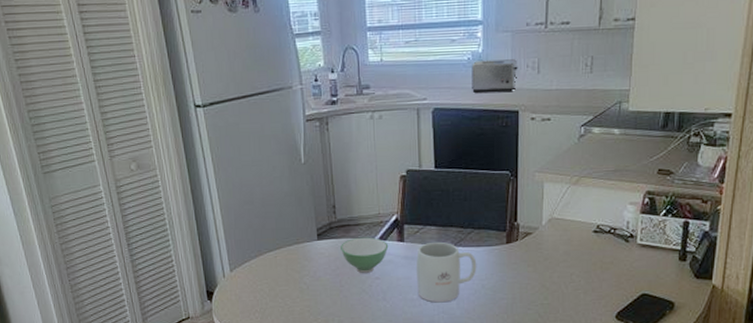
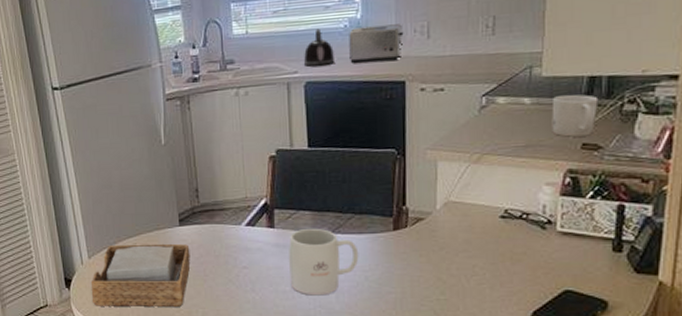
napkin holder: none [232,256,328,317] -> present [90,243,191,308]
bowl: present [341,237,389,273] -> none [204,223,257,262]
kettle: none [431,59,460,95] -> present [303,28,335,67]
mug: none [635,127,672,164] -> present [551,94,599,137]

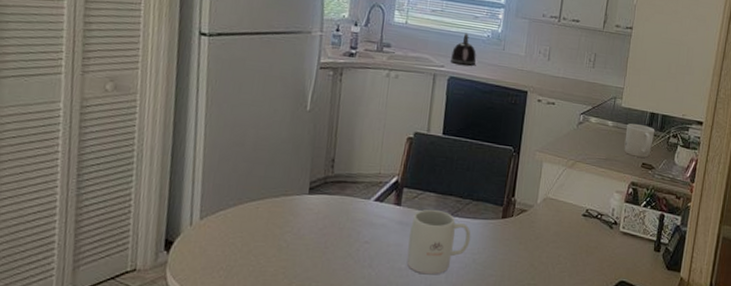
napkin holder: present [90,243,191,308] -> none [192,207,315,280]
toaster: present [349,24,404,63] -> none [488,39,532,73]

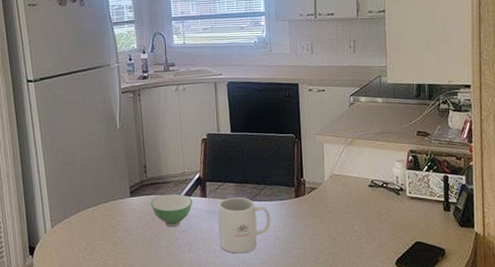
bowl: none [332,196,384,236] -> present [151,193,193,227]
kettle: present [450,33,477,66] -> none [226,42,249,71]
mug: present [624,124,655,158] -> none [395,97,425,127]

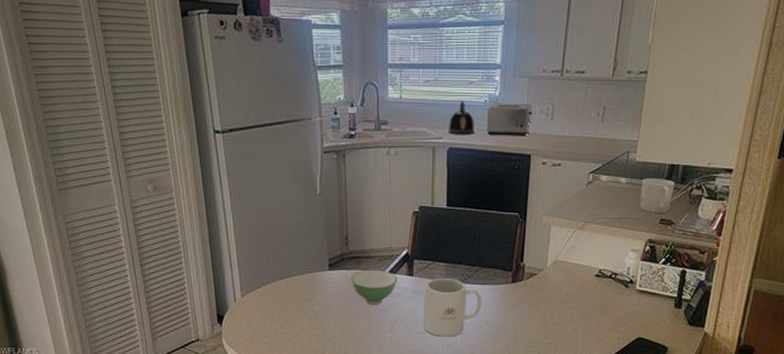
kettle: none [226,42,249,71] -> present [448,100,475,135]
toaster: none [258,42,296,69] -> present [487,104,533,136]
mug: none [395,97,425,127] -> present [639,179,675,213]

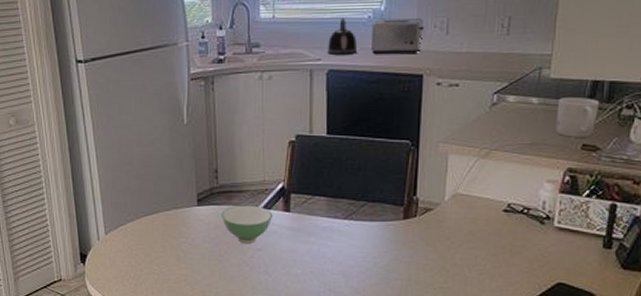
mug: present [423,277,483,337] -> none [301,213,370,280]

